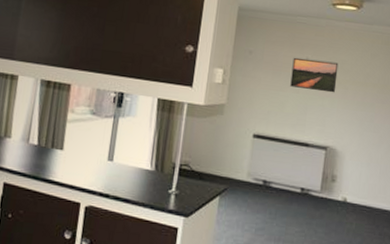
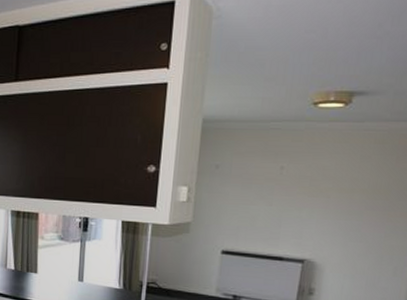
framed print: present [290,57,339,93] -> none [262,167,320,203]

